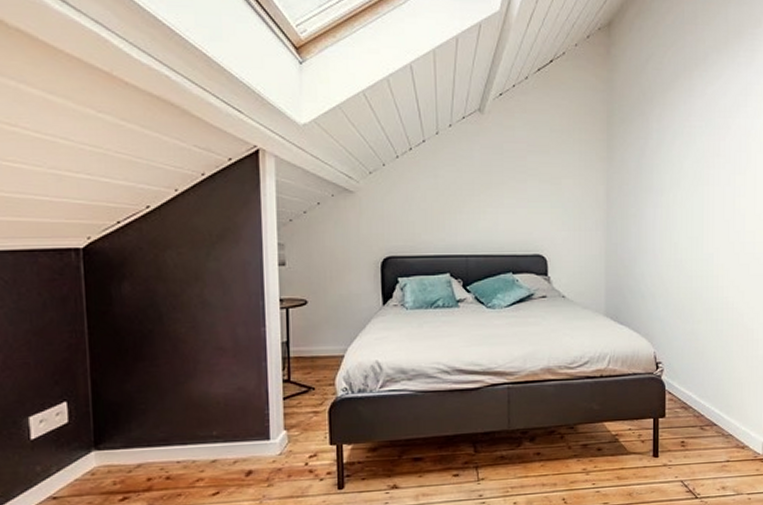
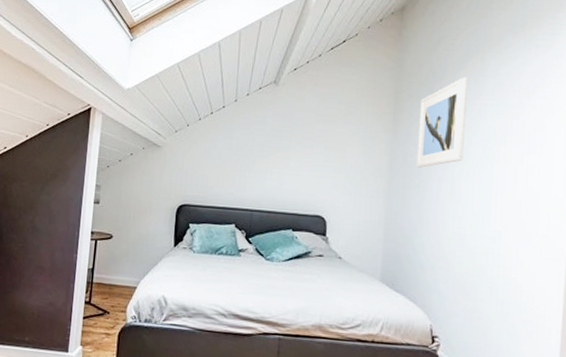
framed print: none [633,97,677,196] -> present [417,76,468,168]

